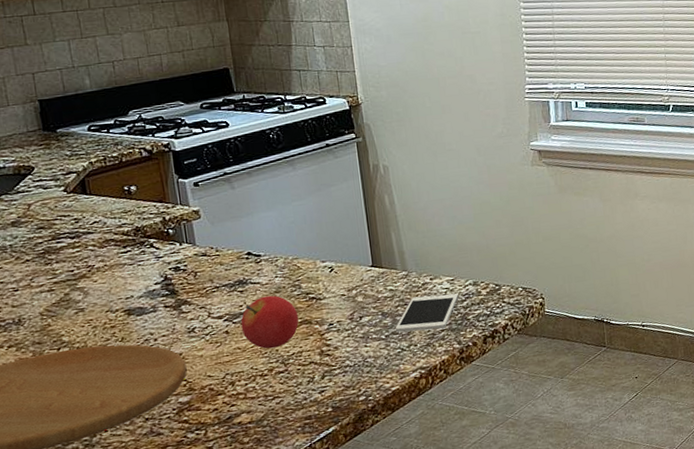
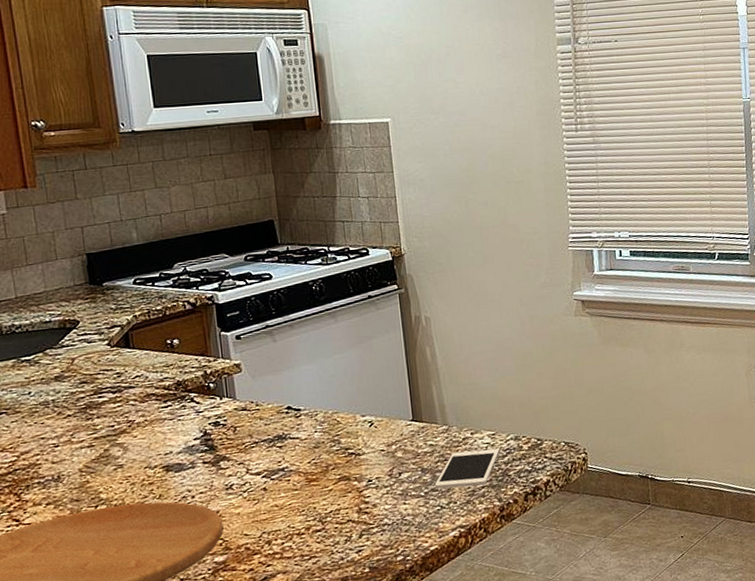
fruit: present [240,295,299,349] -> none [278,450,338,507]

